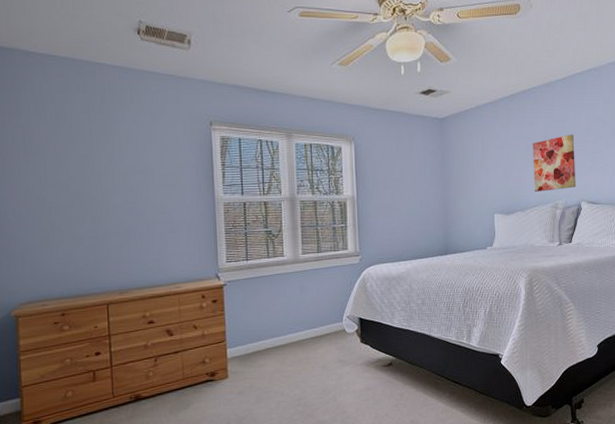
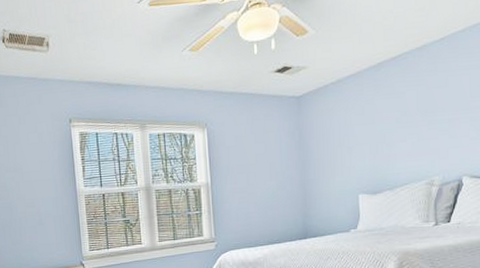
wall art: present [533,134,577,192] -> none [403,101,457,168]

